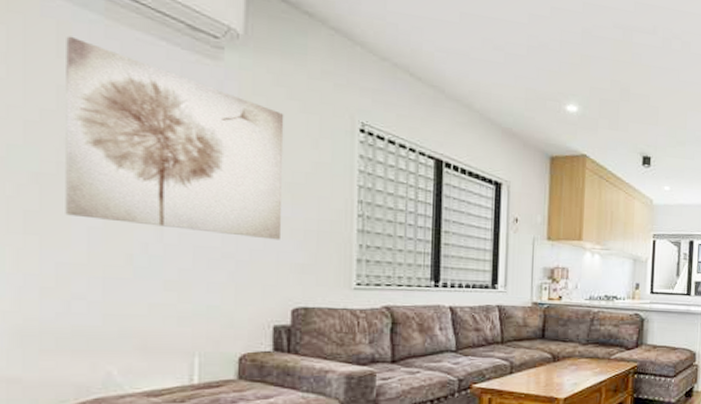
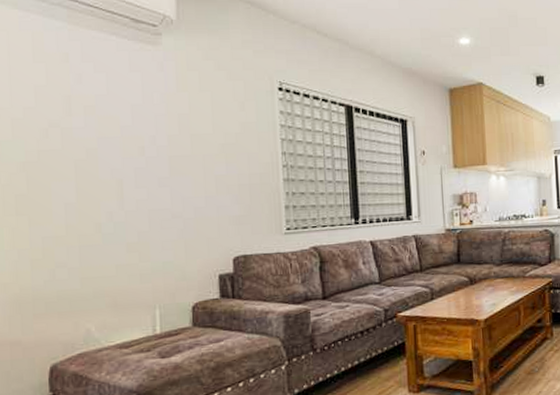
wall art: present [65,36,284,240] -> none [39,43,219,197]

